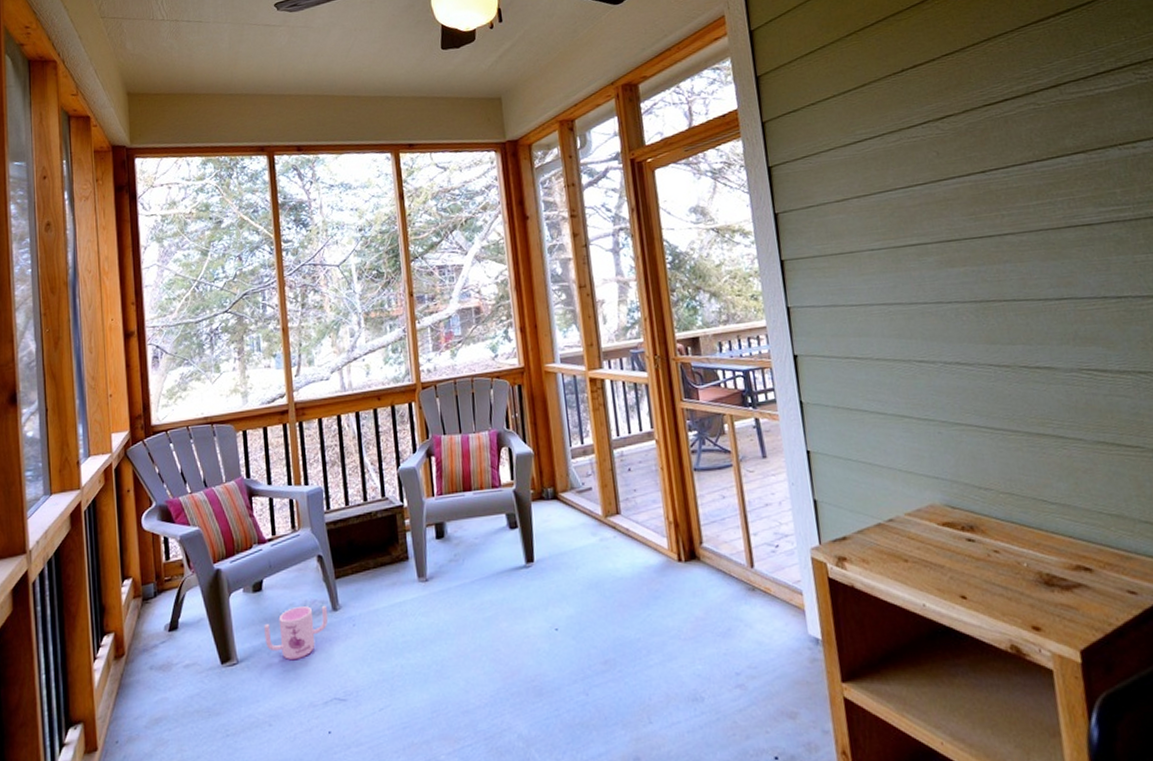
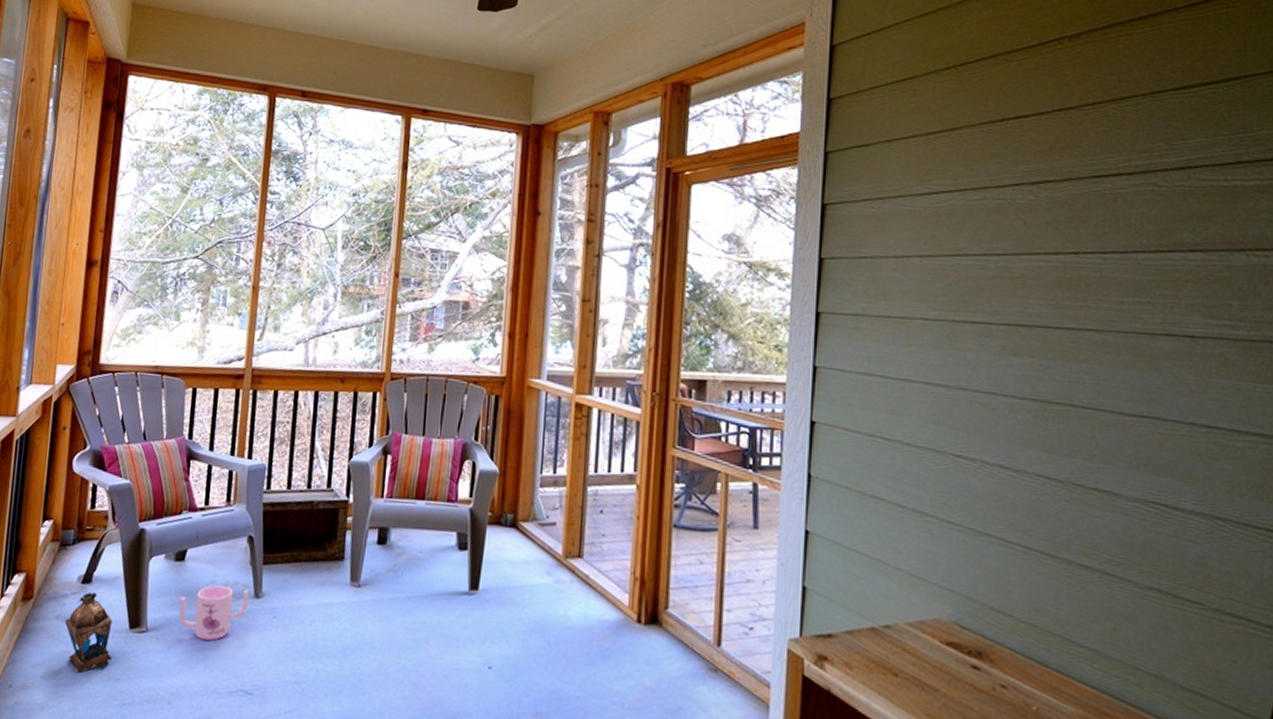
lantern: none [158,637,210,715] -> present [64,592,113,672]

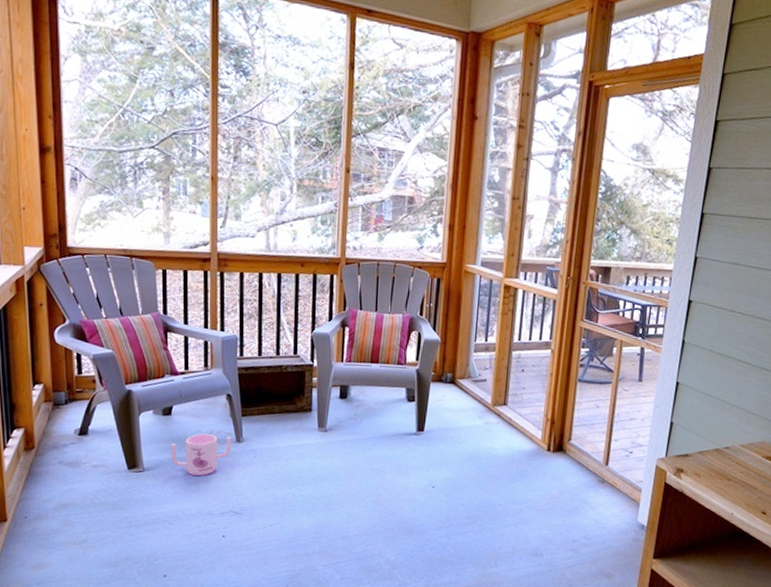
lantern: present [64,592,113,672] -> none [67,442,116,504]

